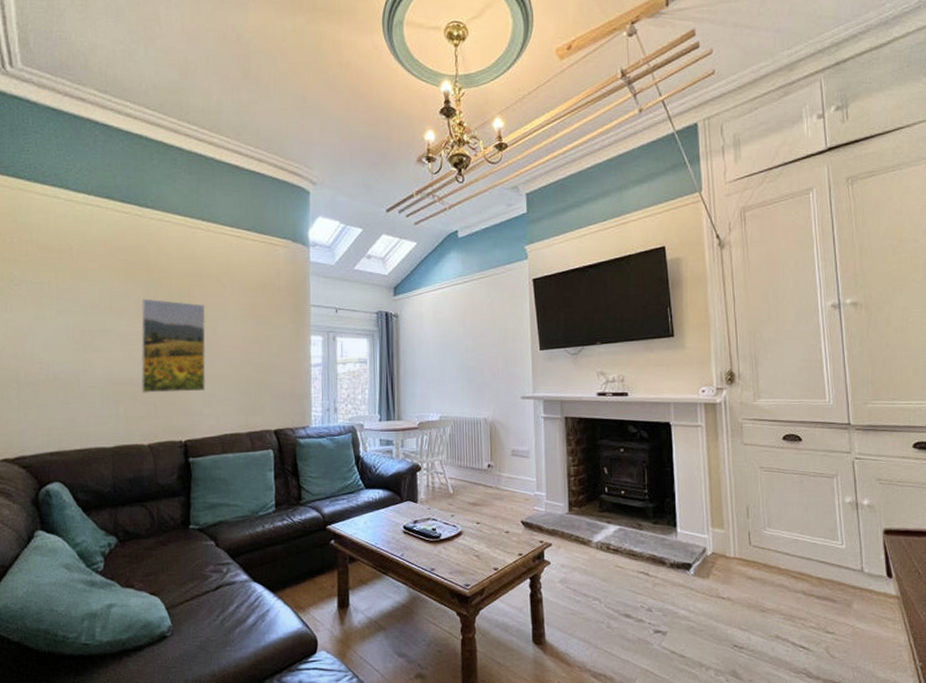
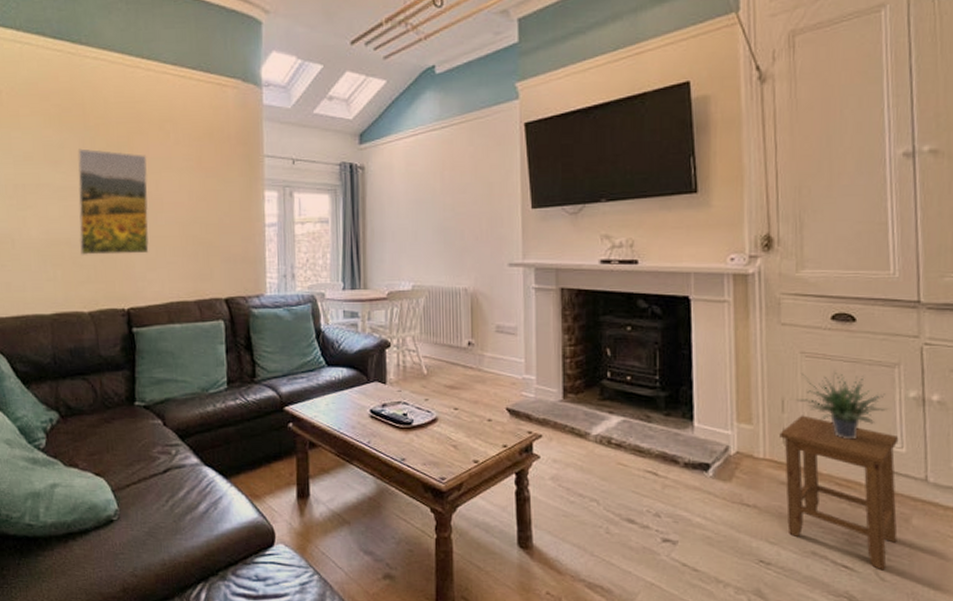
stool: none [746,519,842,649] -> present [779,415,899,571]
potted plant: none [758,481,830,539] -> present [796,370,888,440]

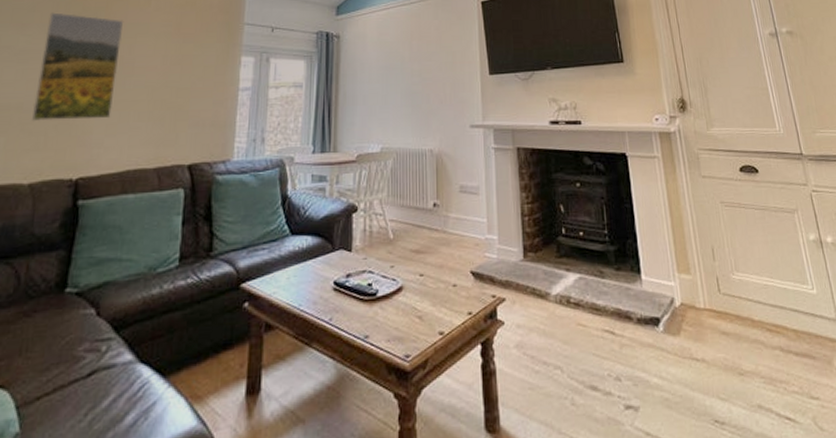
stool: present [779,415,899,571] -> none [714,262,826,419]
potted plant: present [796,370,888,440] -> none [723,217,796,284]

